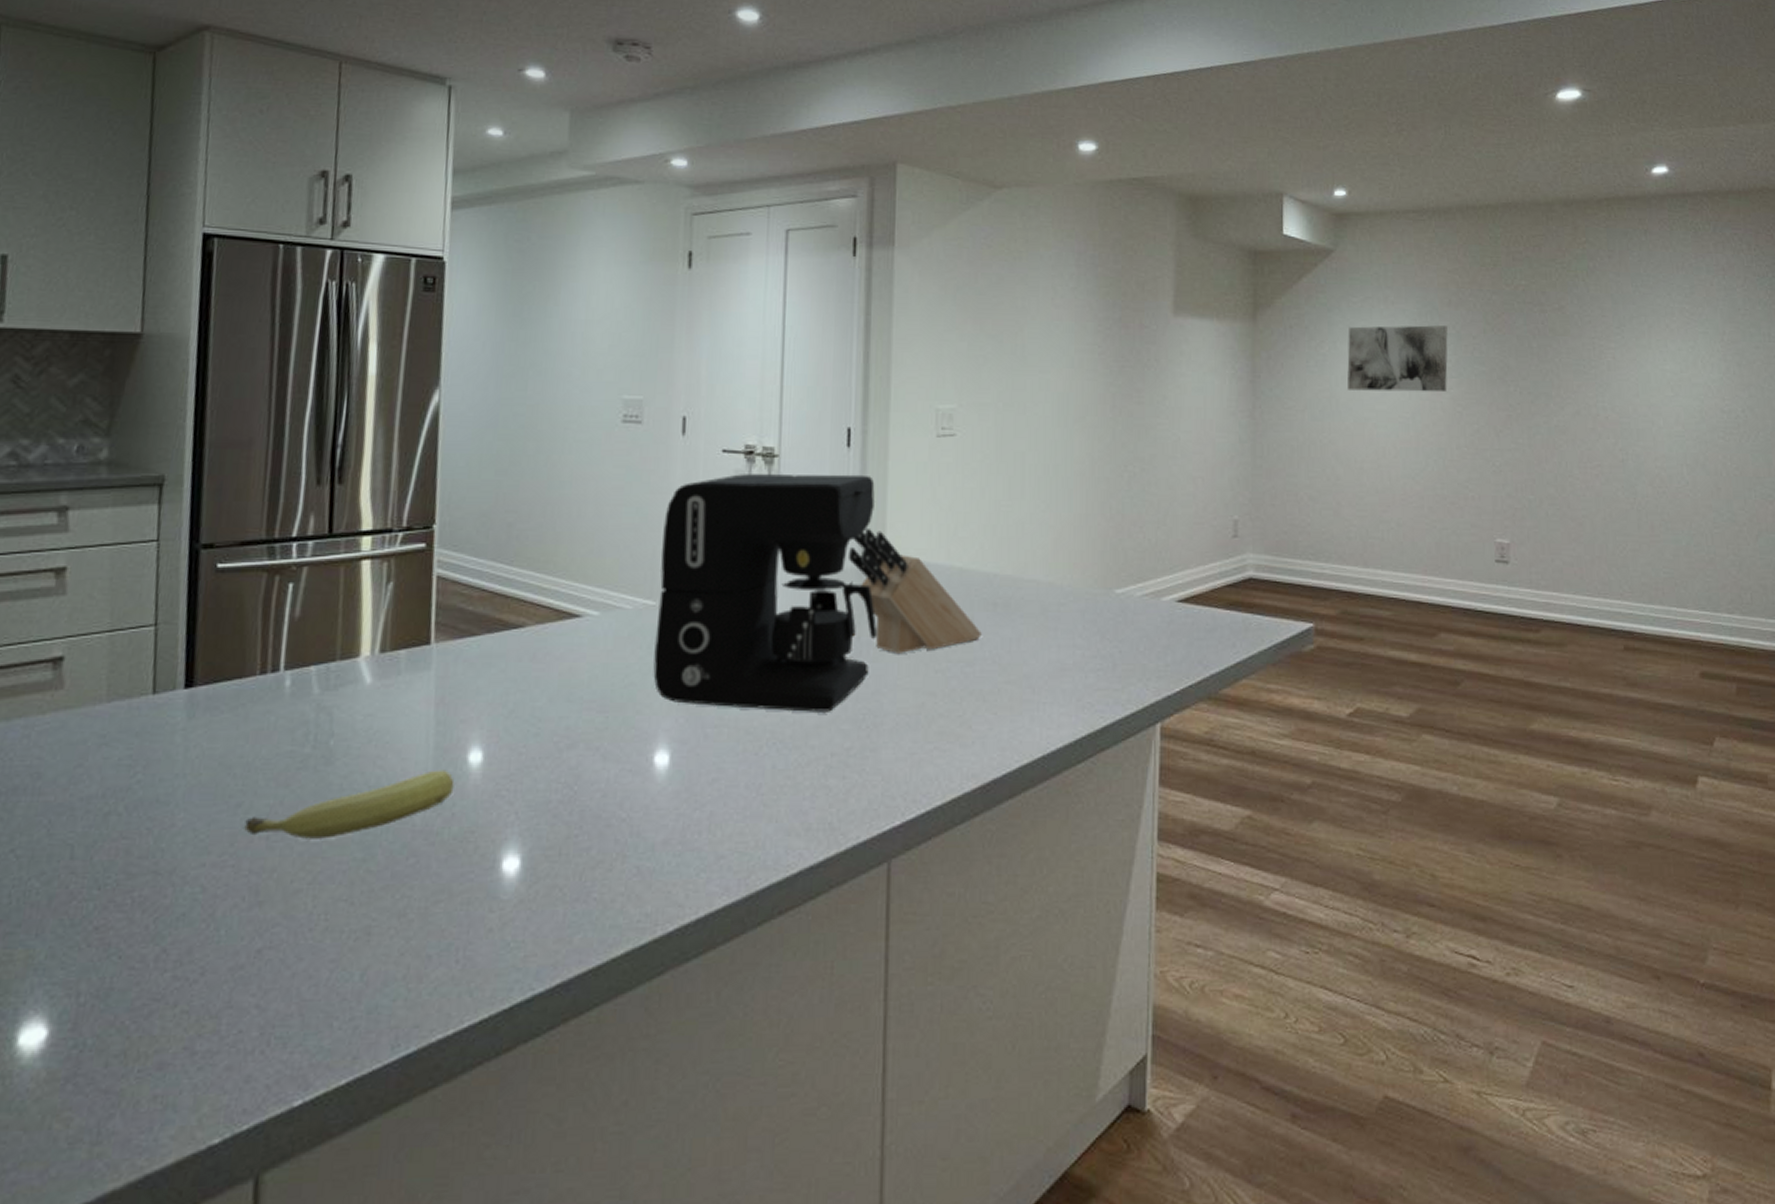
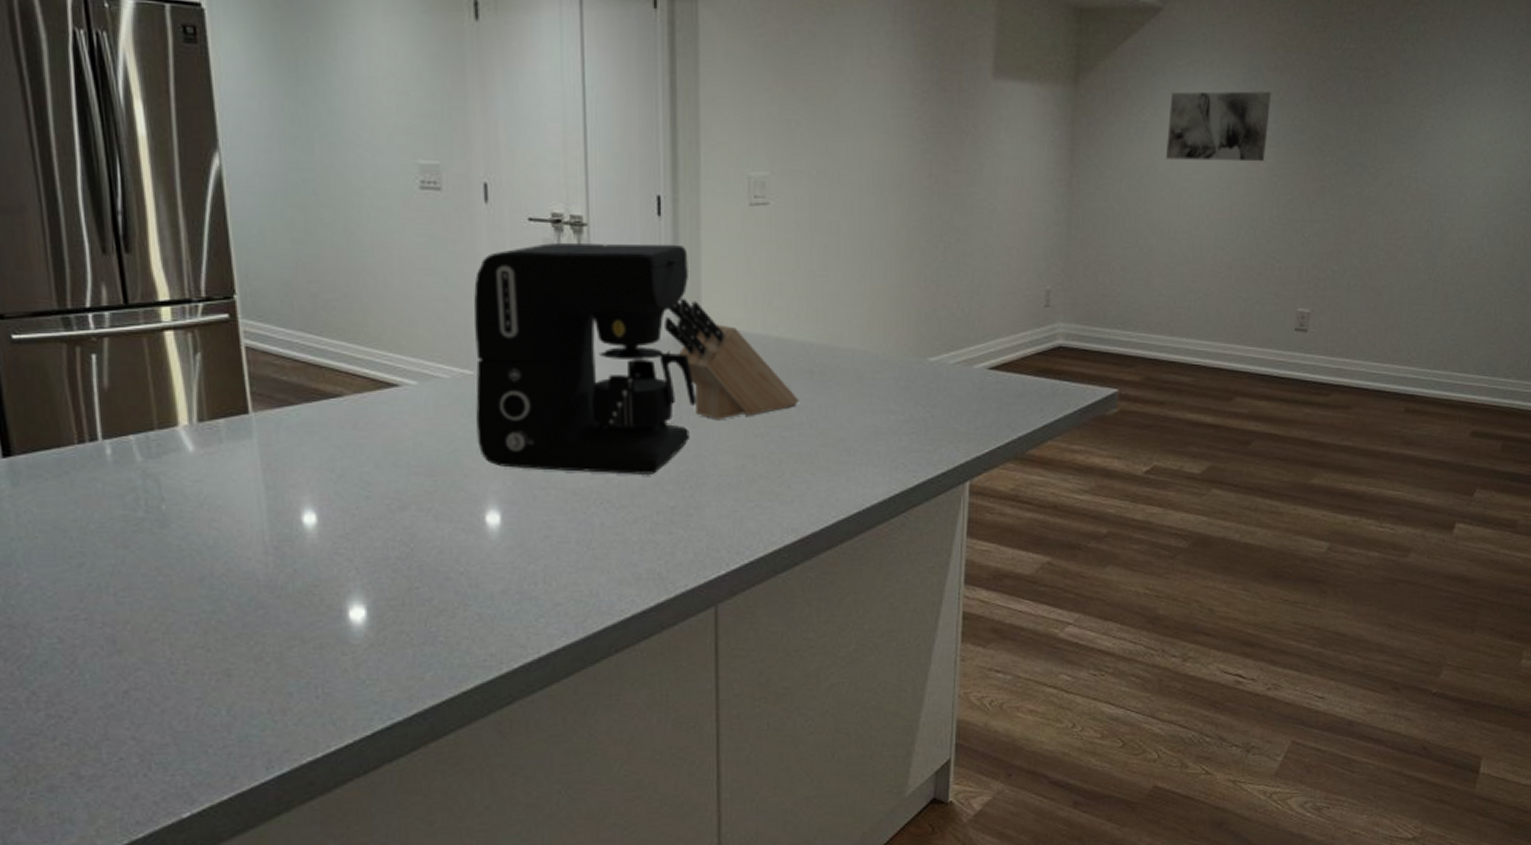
fruit: present [244,769,455,839] -> none [90,530,292,595]

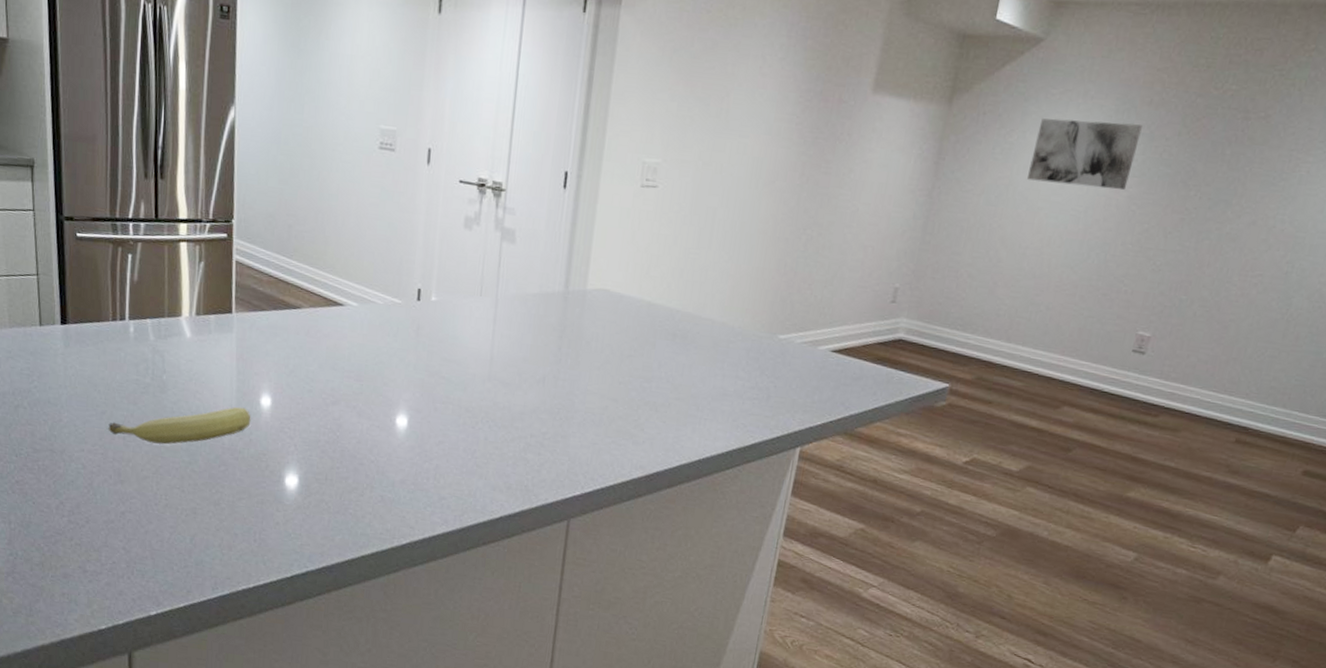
fruit: none [90,530,292,595] -> present [108,407,251,445]
coffee maker: present [474,242,696,474] -> none [397,202,584,404]
knife block: present [663,297,799,419] -> none [556,259,661,366]

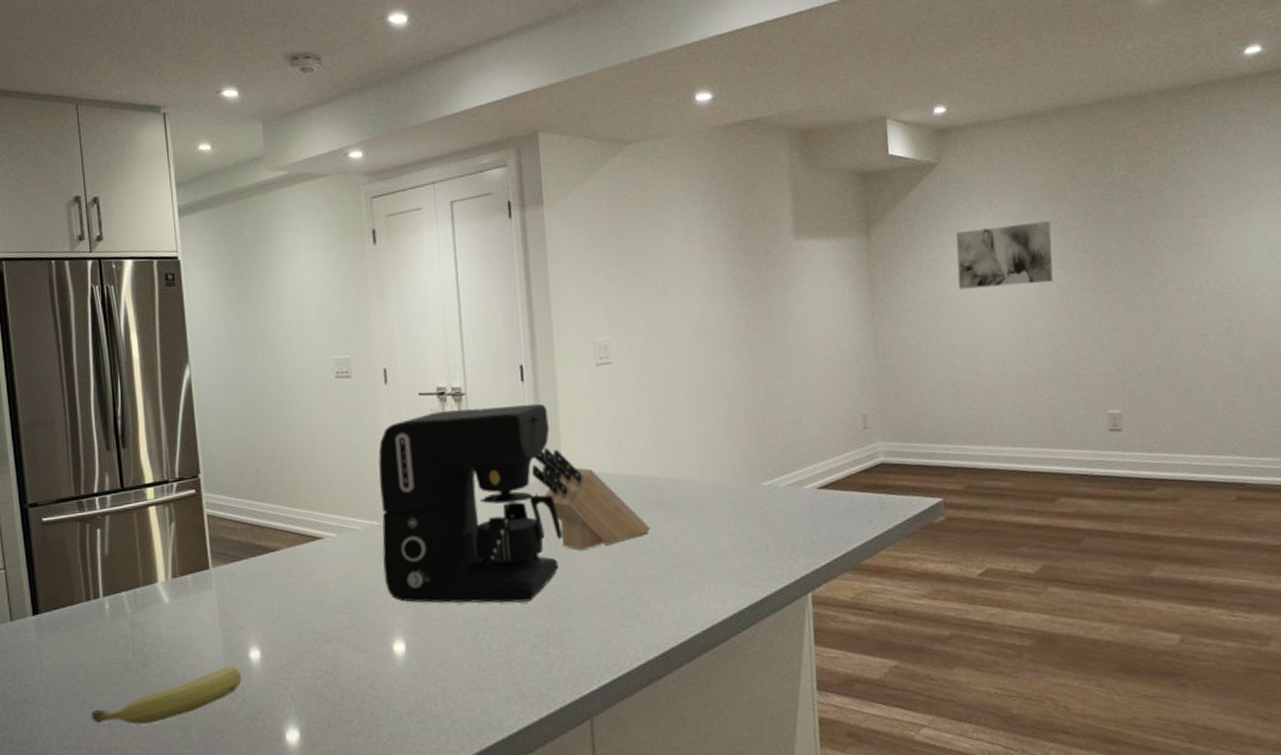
coffee maker: none [397,202,584,404] -> present [378,403,562,603]
knife block: none [556,259,661,366] -> present [531,447,650,550]

